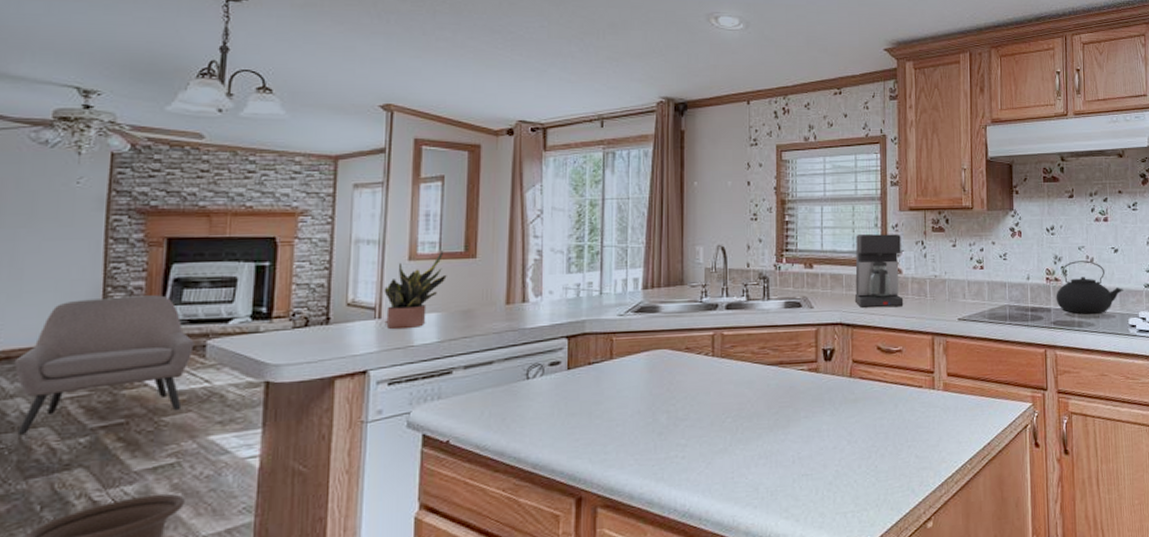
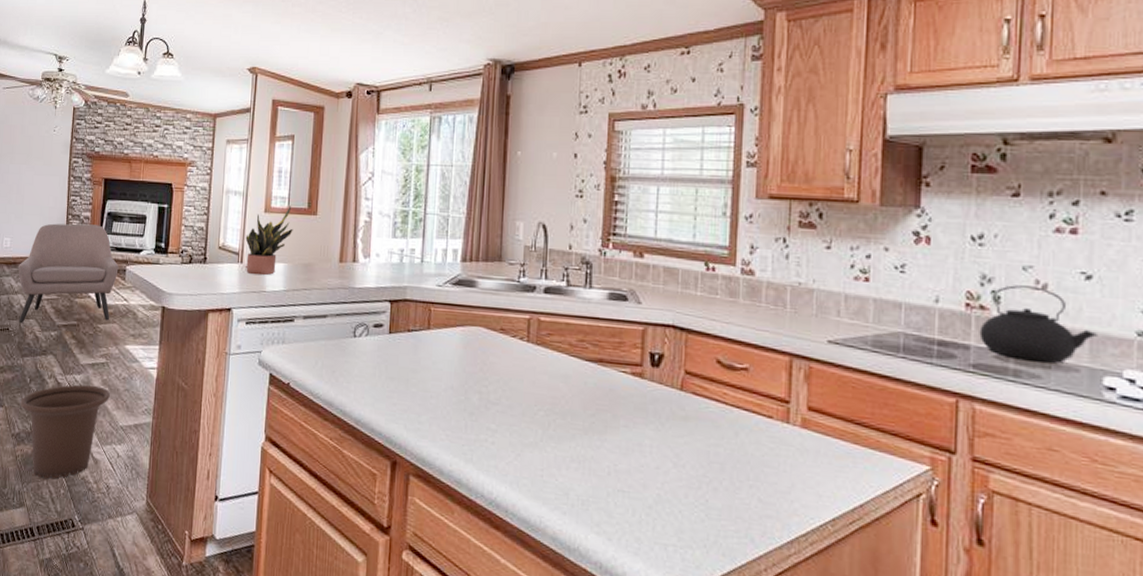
coffee maker: present [854,234,904,309] -> none [691,223,756,317]

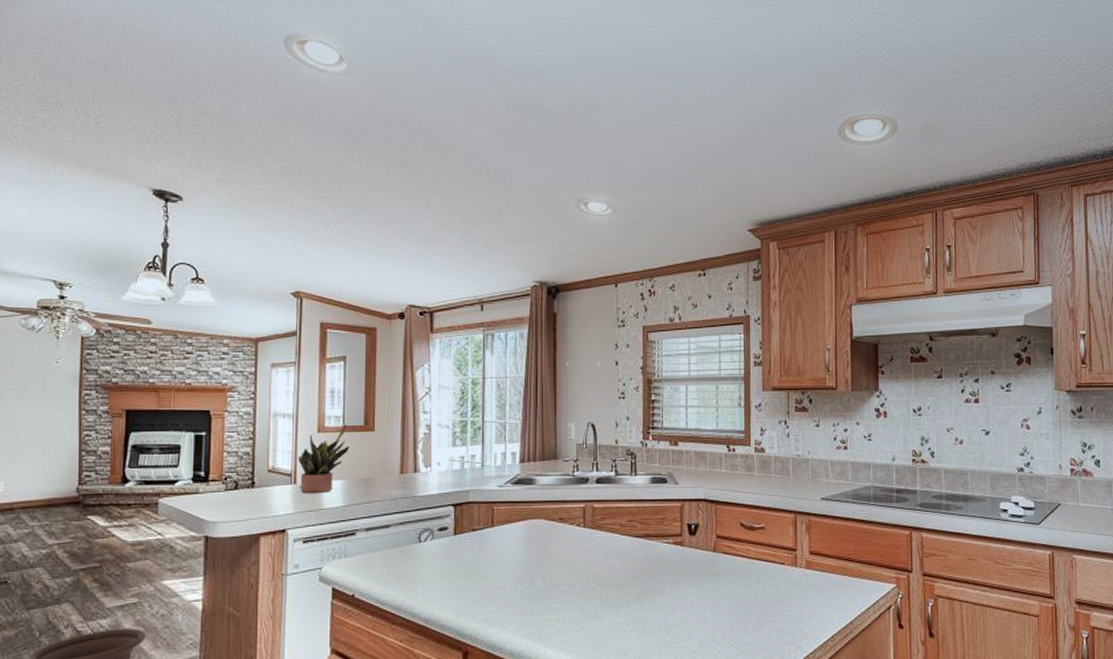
armchair: present [17,223,119,324] -> none [16,459,149,574]
teakettle: present [979,285,1097,365] -> none [922,443,995,498]

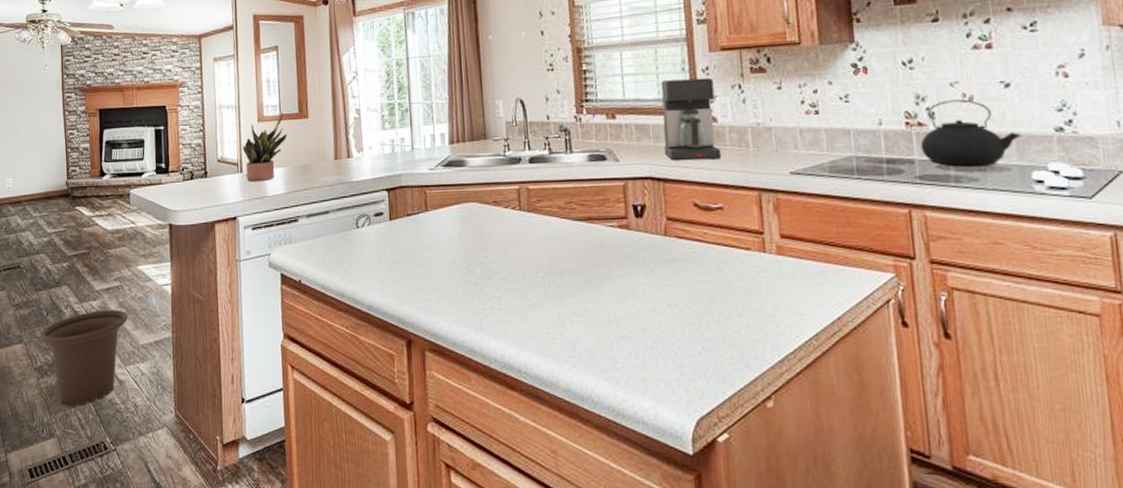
coffee maker: none [718,413,767,486] -> present [661,77,722,162]
teakettle: none [922,443,995,498] -> present [920,99,1022,168]

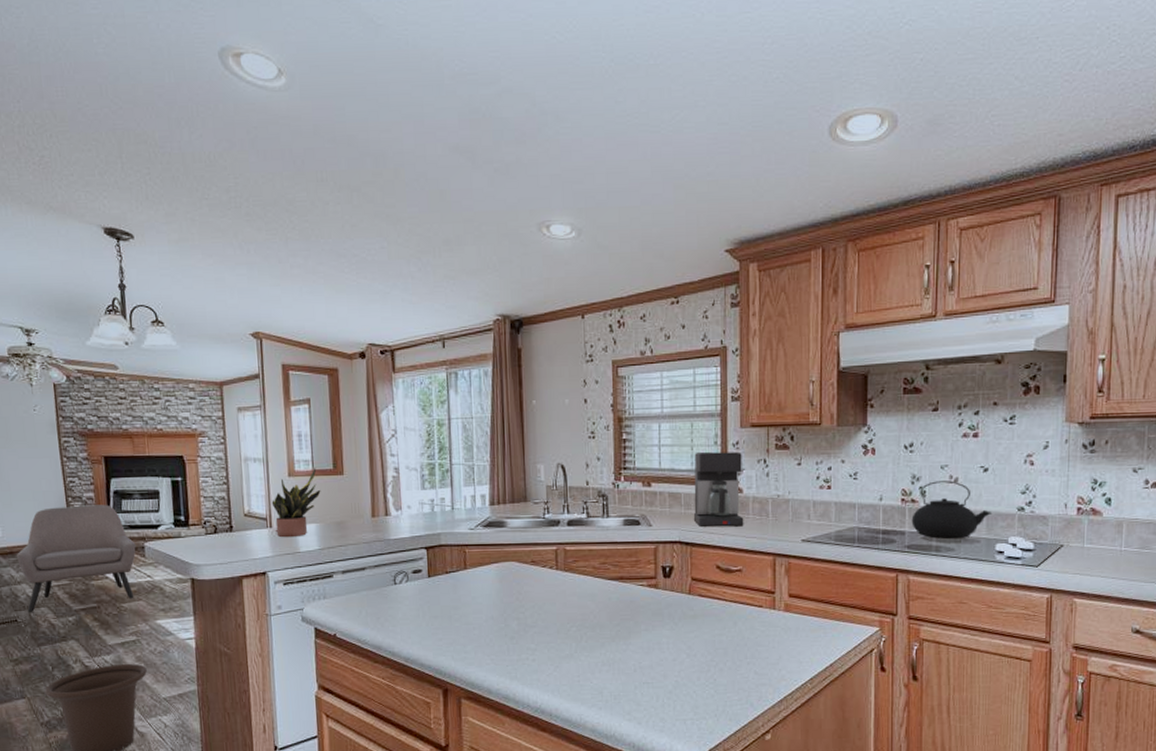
armchair: none [22,154,123,260] -> present [16,505,136,613]

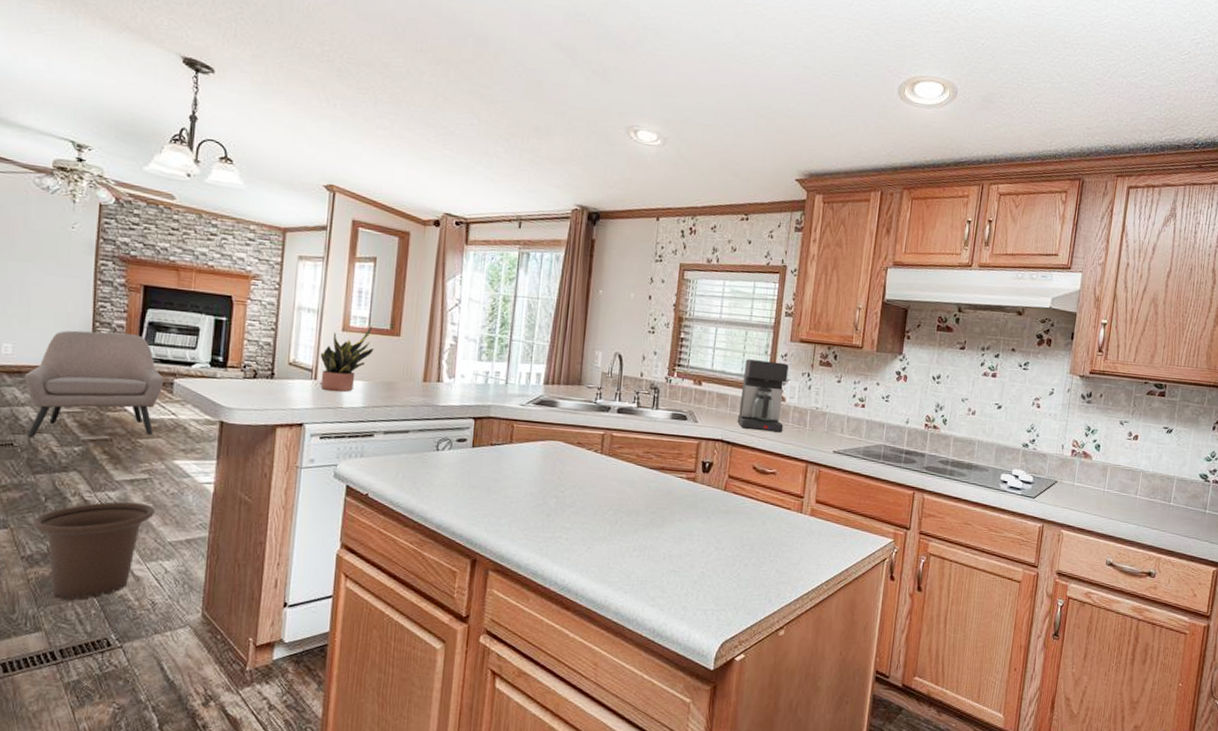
teakettle: present [911,481,992,540] -> none [931,412,1001,466]

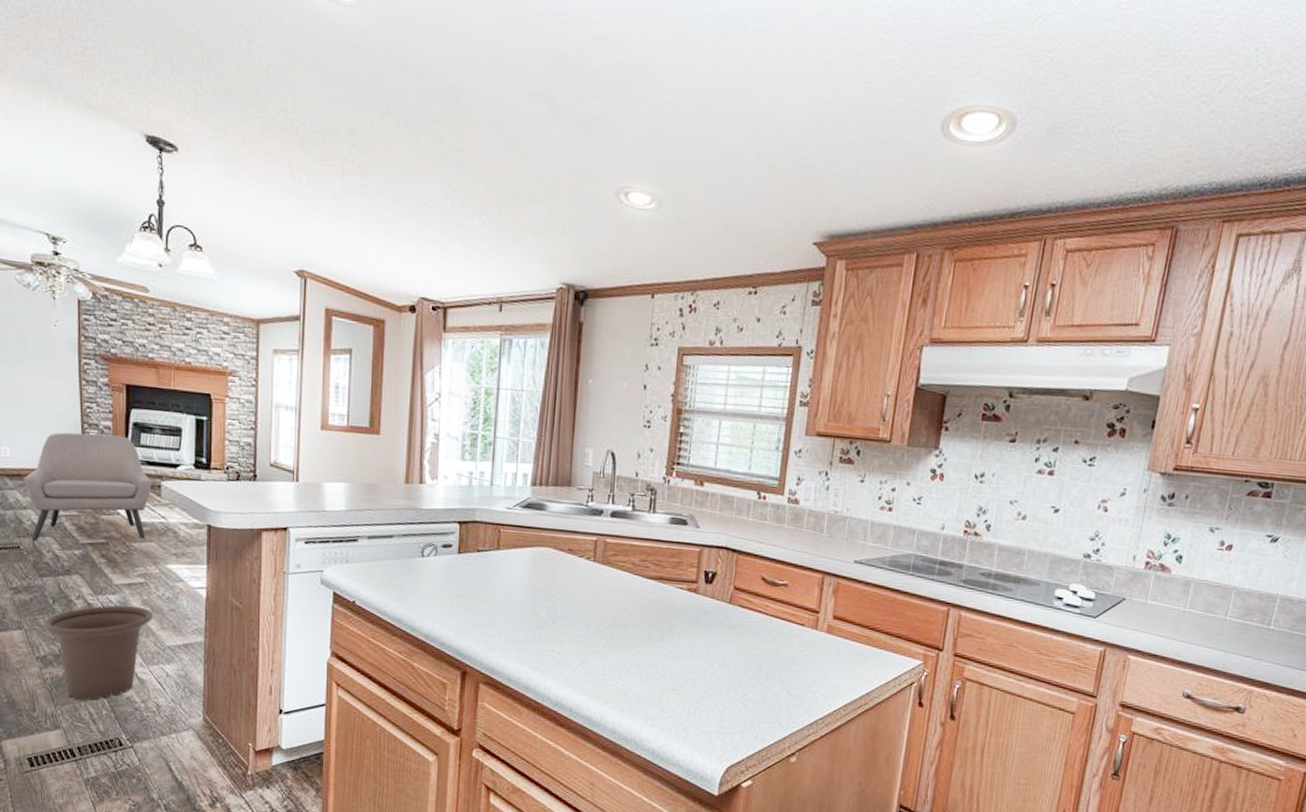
potted plant: present [320,325,374,393] -> none [300,422,354,495]
coffee maker: present [737,359,789,434] -> none [743,456,803,541]

